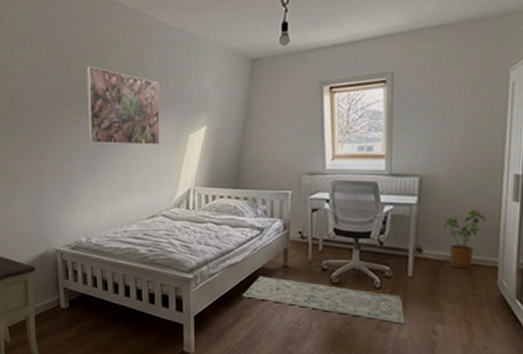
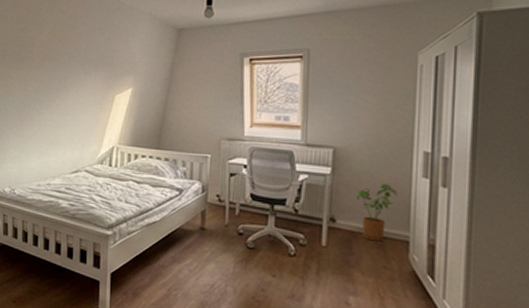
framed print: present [86,66,160,145] -> none [19,26,90,103]
rug: present [242,276,406,325] -> none [159,236,320,294]

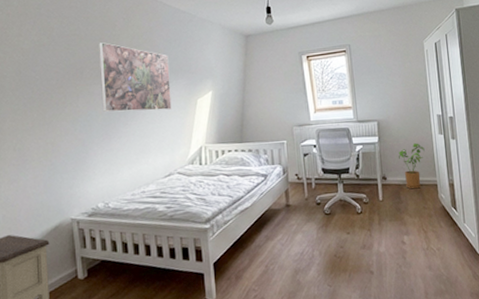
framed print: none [19,26,90,103] -> present [99,42,172,113]

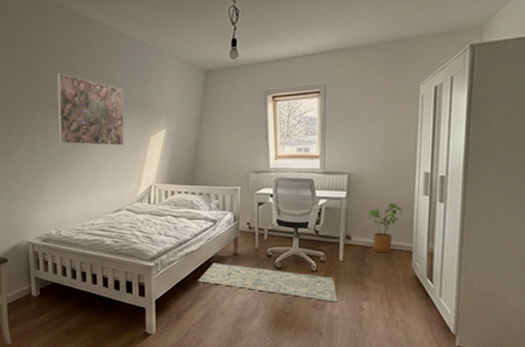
rug: none [254,216,383,241] -> present [198,263,338,303]

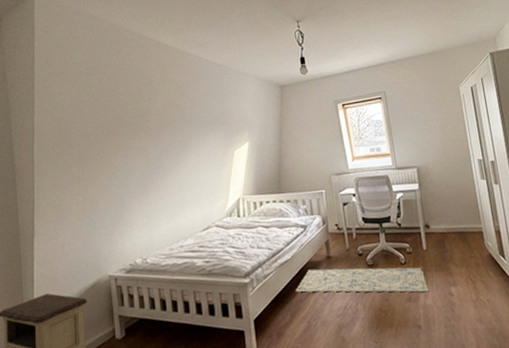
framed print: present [57,74,124,145] -> none [137,97,209,166]
house plant: present [369,203,402,253] -> none [440,189,468,238]

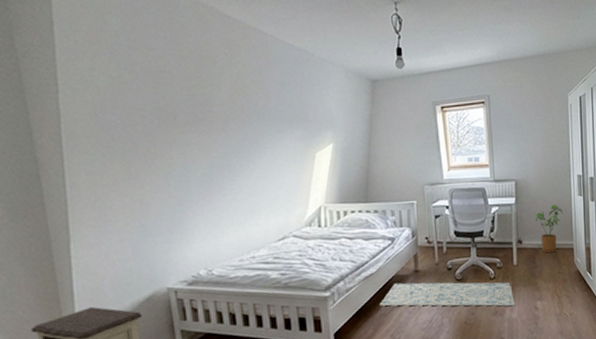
house plant: none [440,189,468,238] -> present [536,205,563,253]

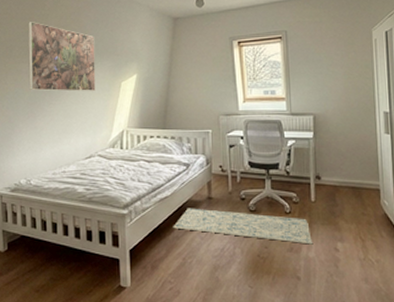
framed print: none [195,82,286,166] -> present [28,22,96,91]
house plant: present [536,205,563,253] -> none [336,142,367,192]

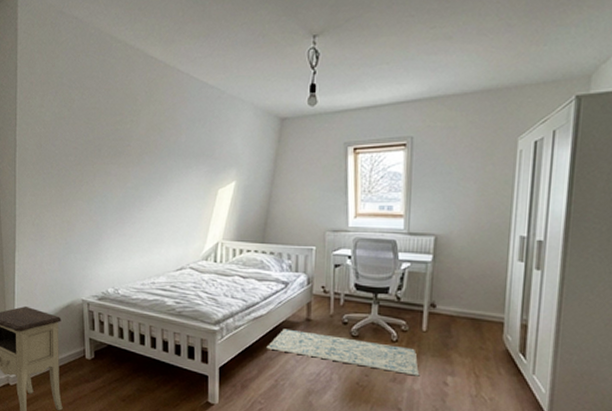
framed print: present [28,22,96,91] -> none [118,118,191,198]

